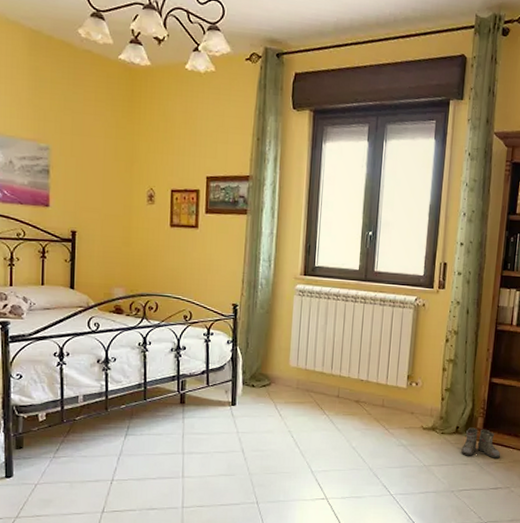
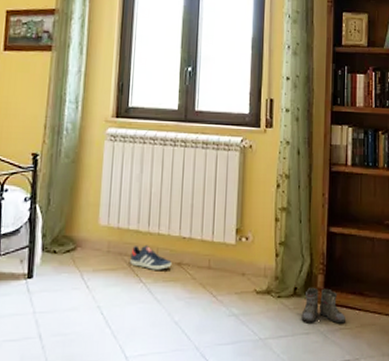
sneaker: none [316,384,351,405] -> present [130,244,172,270]

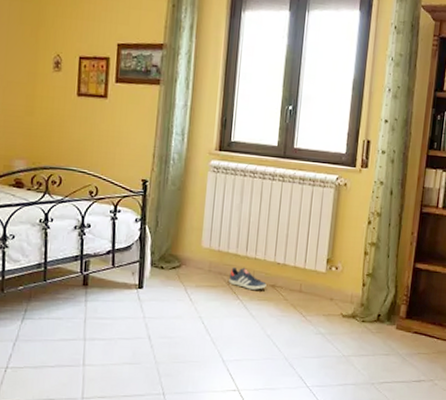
boots: present [297,287,345,324] -> none [379,315,424,349]

